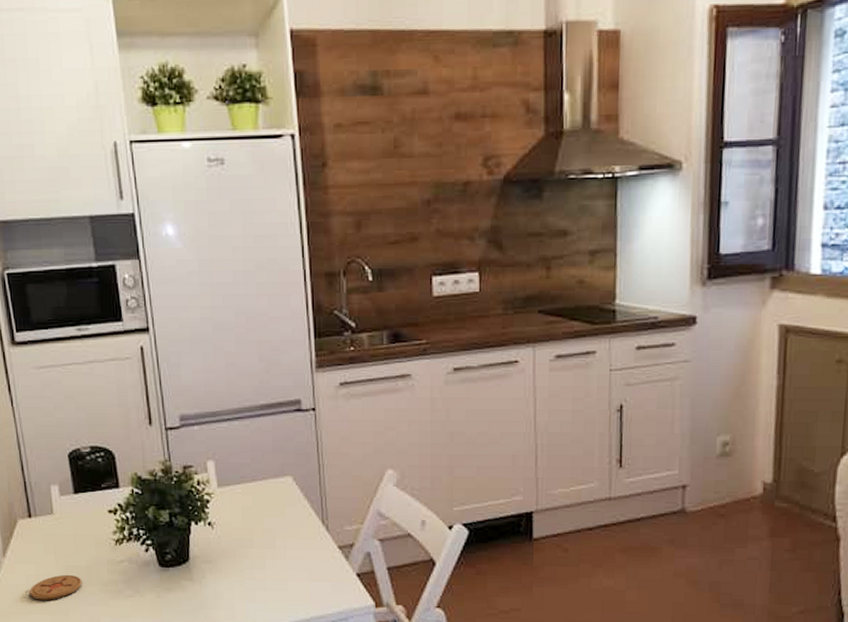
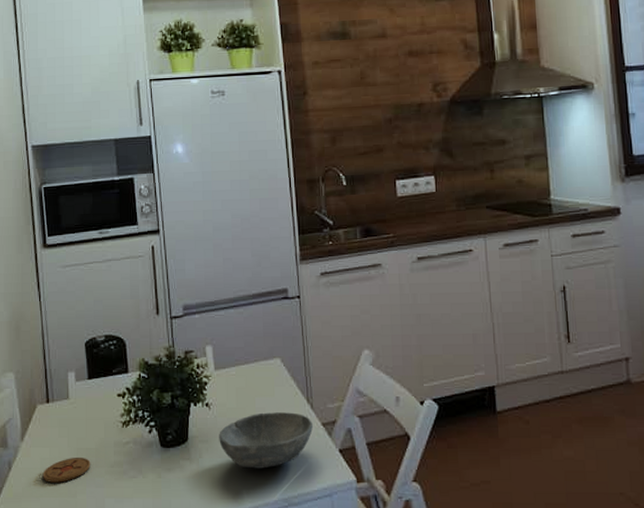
bowl: none [223,533,328,591] -> present [219,412,313,469]

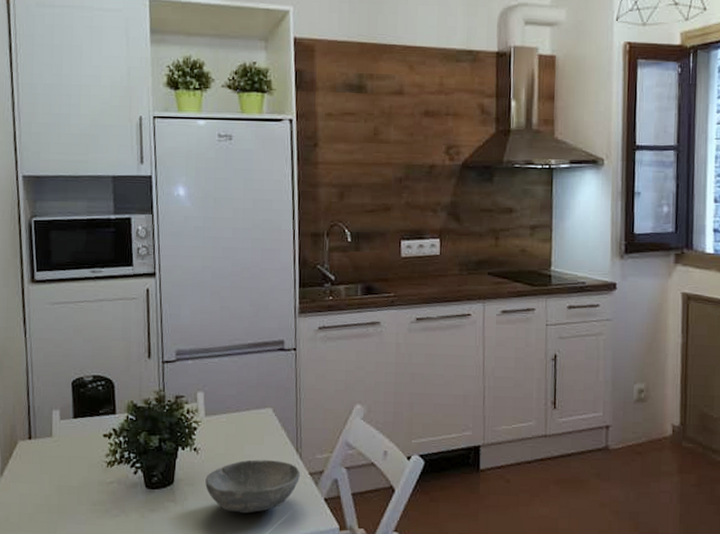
coaster: present [42,457,91,483] -> none [21,494,72,518]

